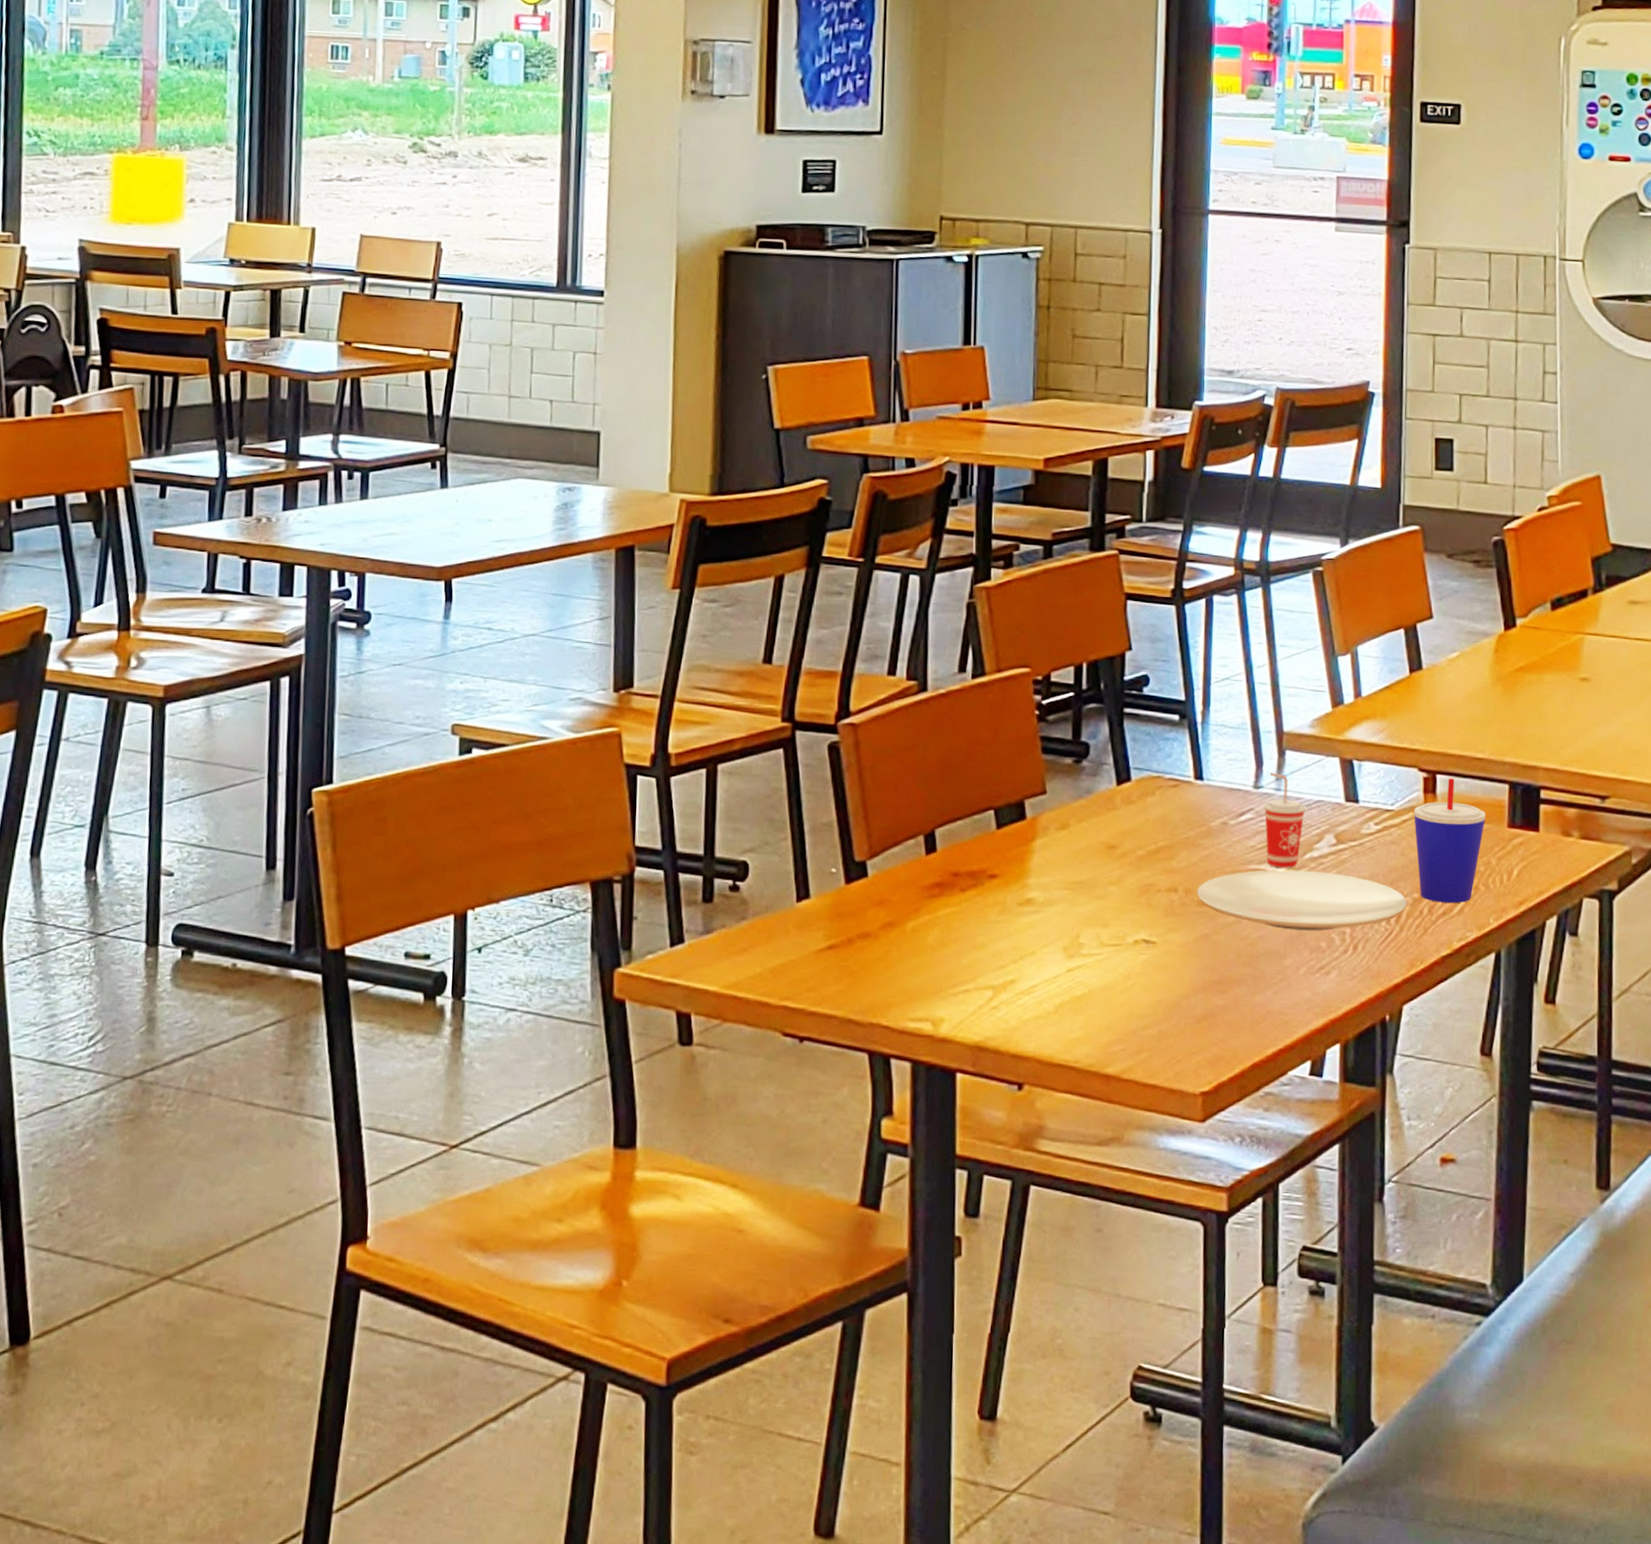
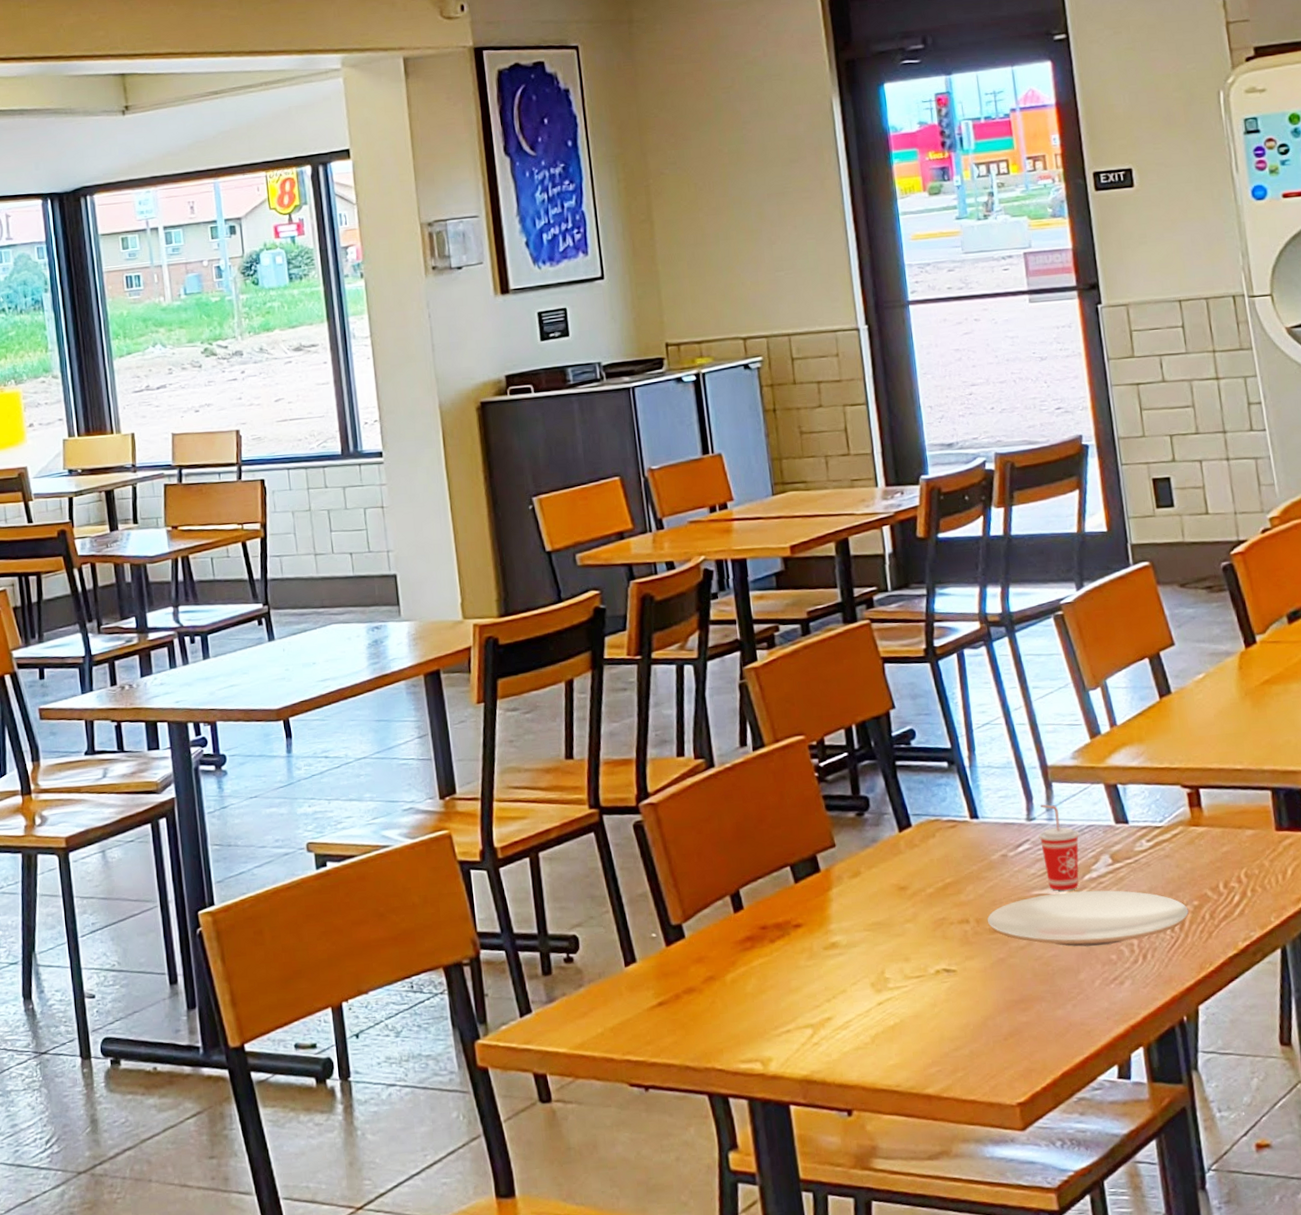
beverage cup: present [1414,778,1486,903] -> none [1182,791,1253,907]

